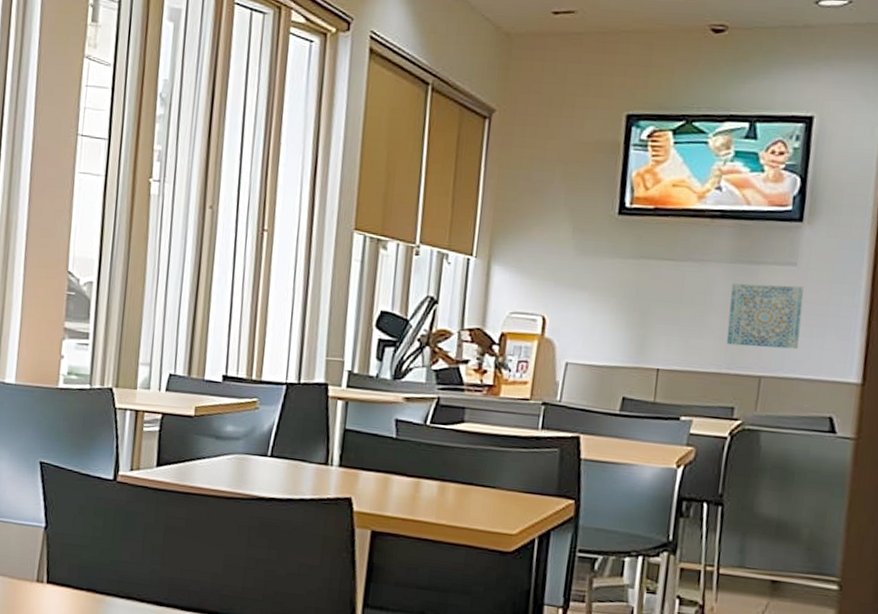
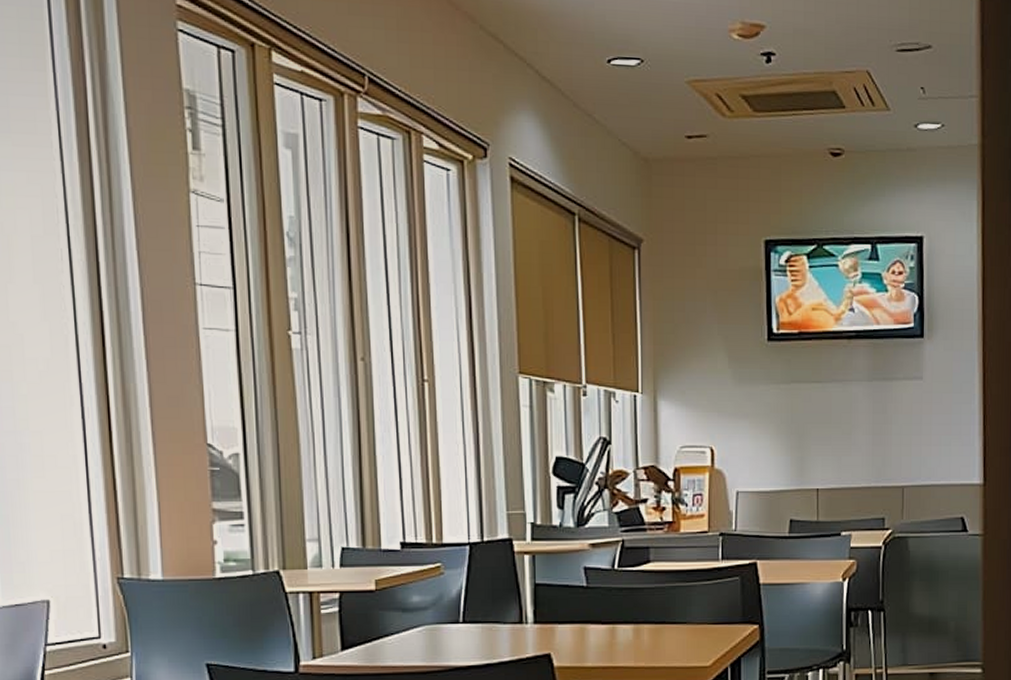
wall art: present [726,283,804,350] -> none [871,398,931,459]

